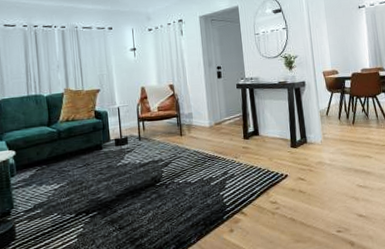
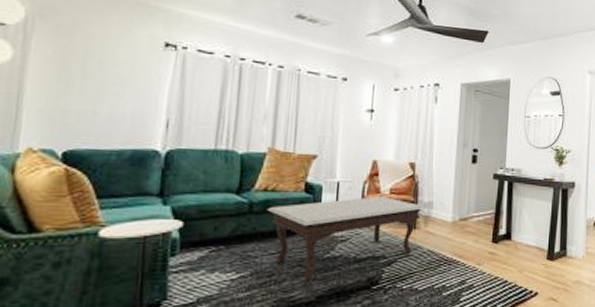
coffee table: none [71,114,186,185] -> present [268,196,424,281]

